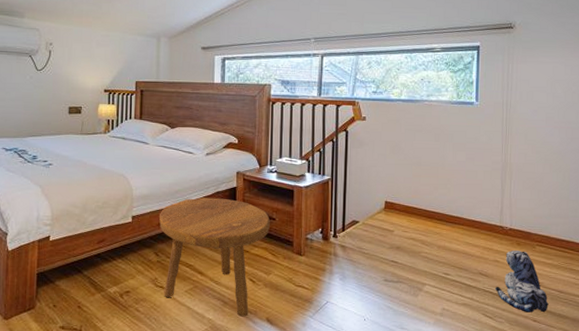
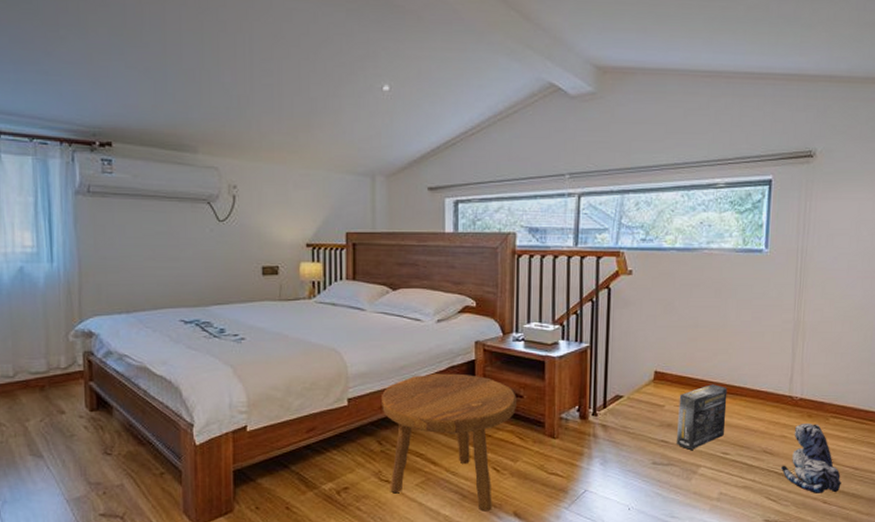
box: none [404,214,447,270] -> present [676,384,728,450]

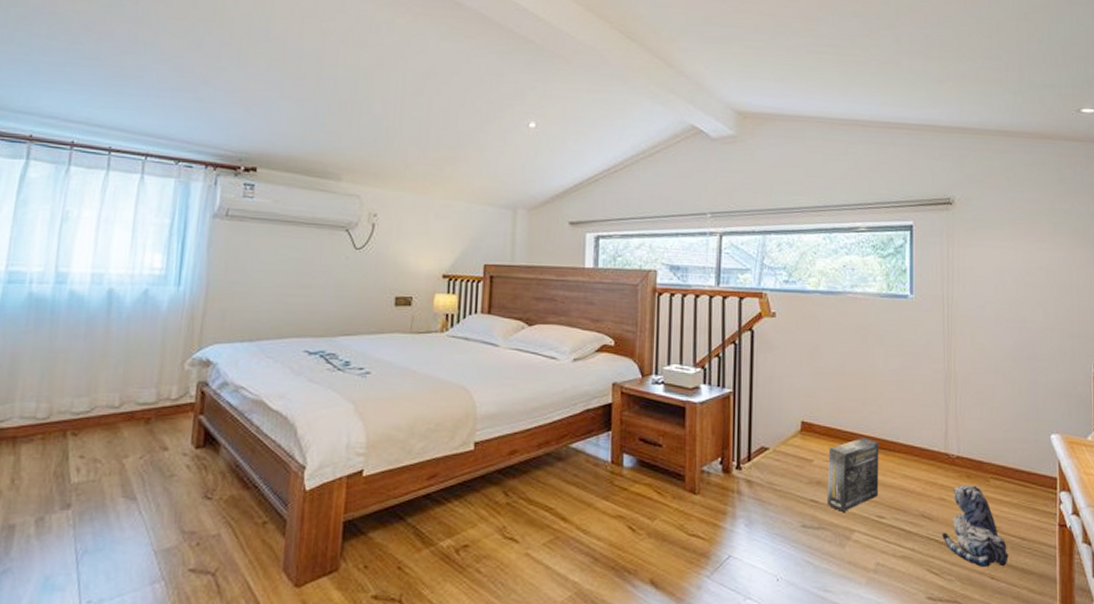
footstool: present [382,373,516,512] -> none [510,417,655,578]

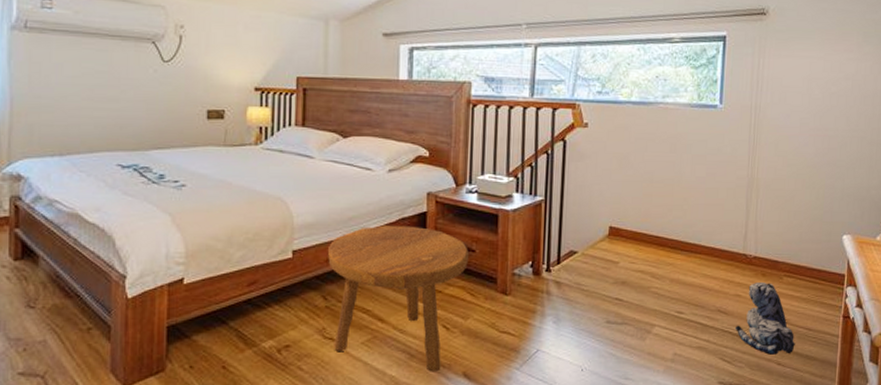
footstool: none [510,417,655,578] -> present [328,225,468,372]
box: present [826,438,879,511] -> none [630,241,682,308]

